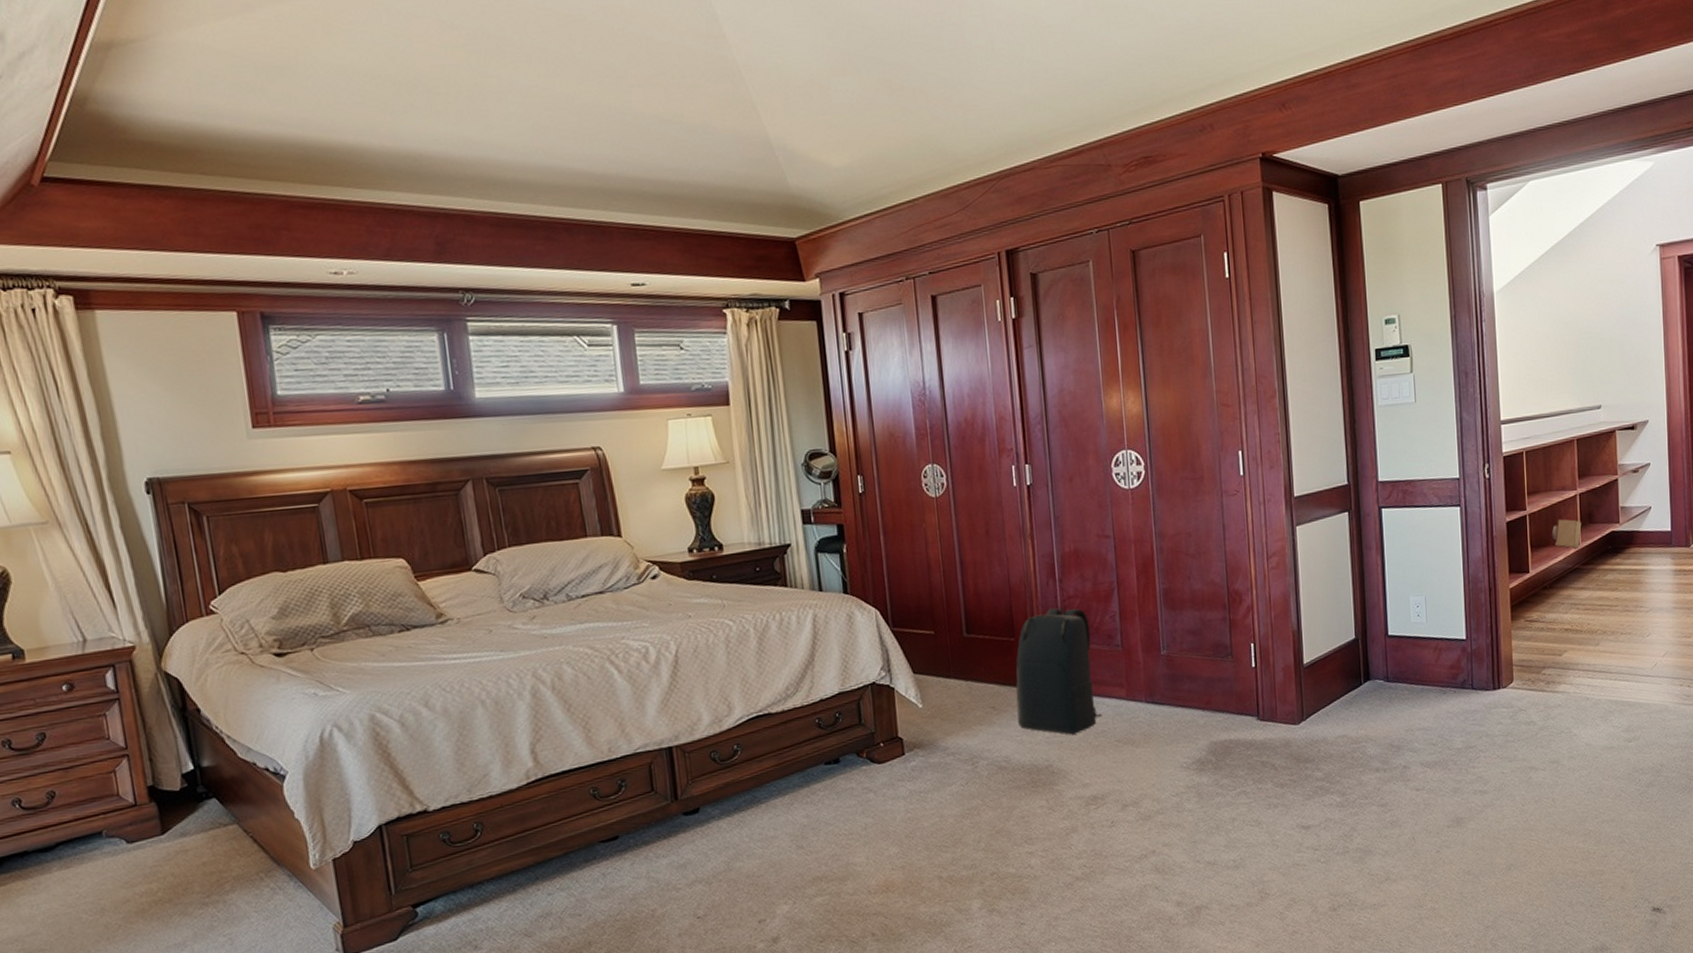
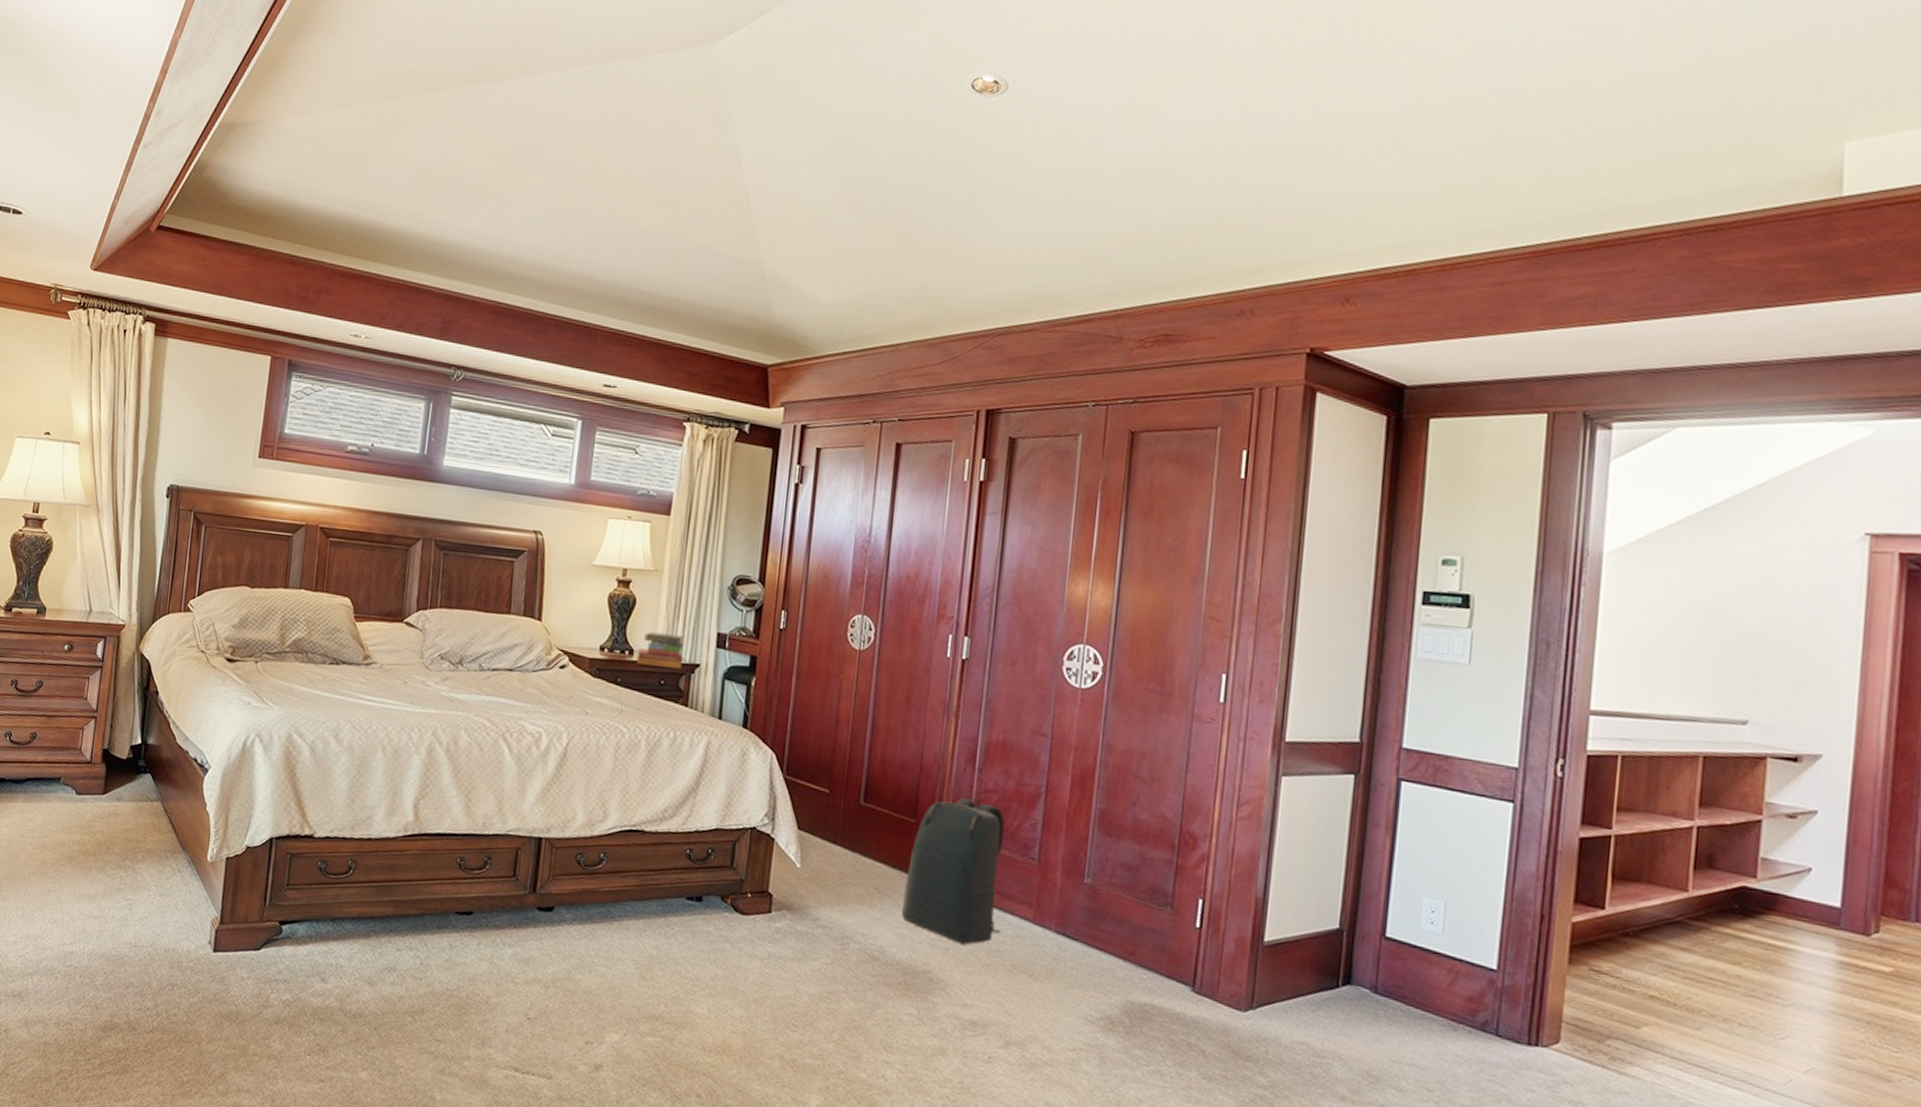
books: none [726,520,774,558] -> present [636,632,685,669]
storage box: present [1552,519,1582,549] -> none [1647,852,1696,897]

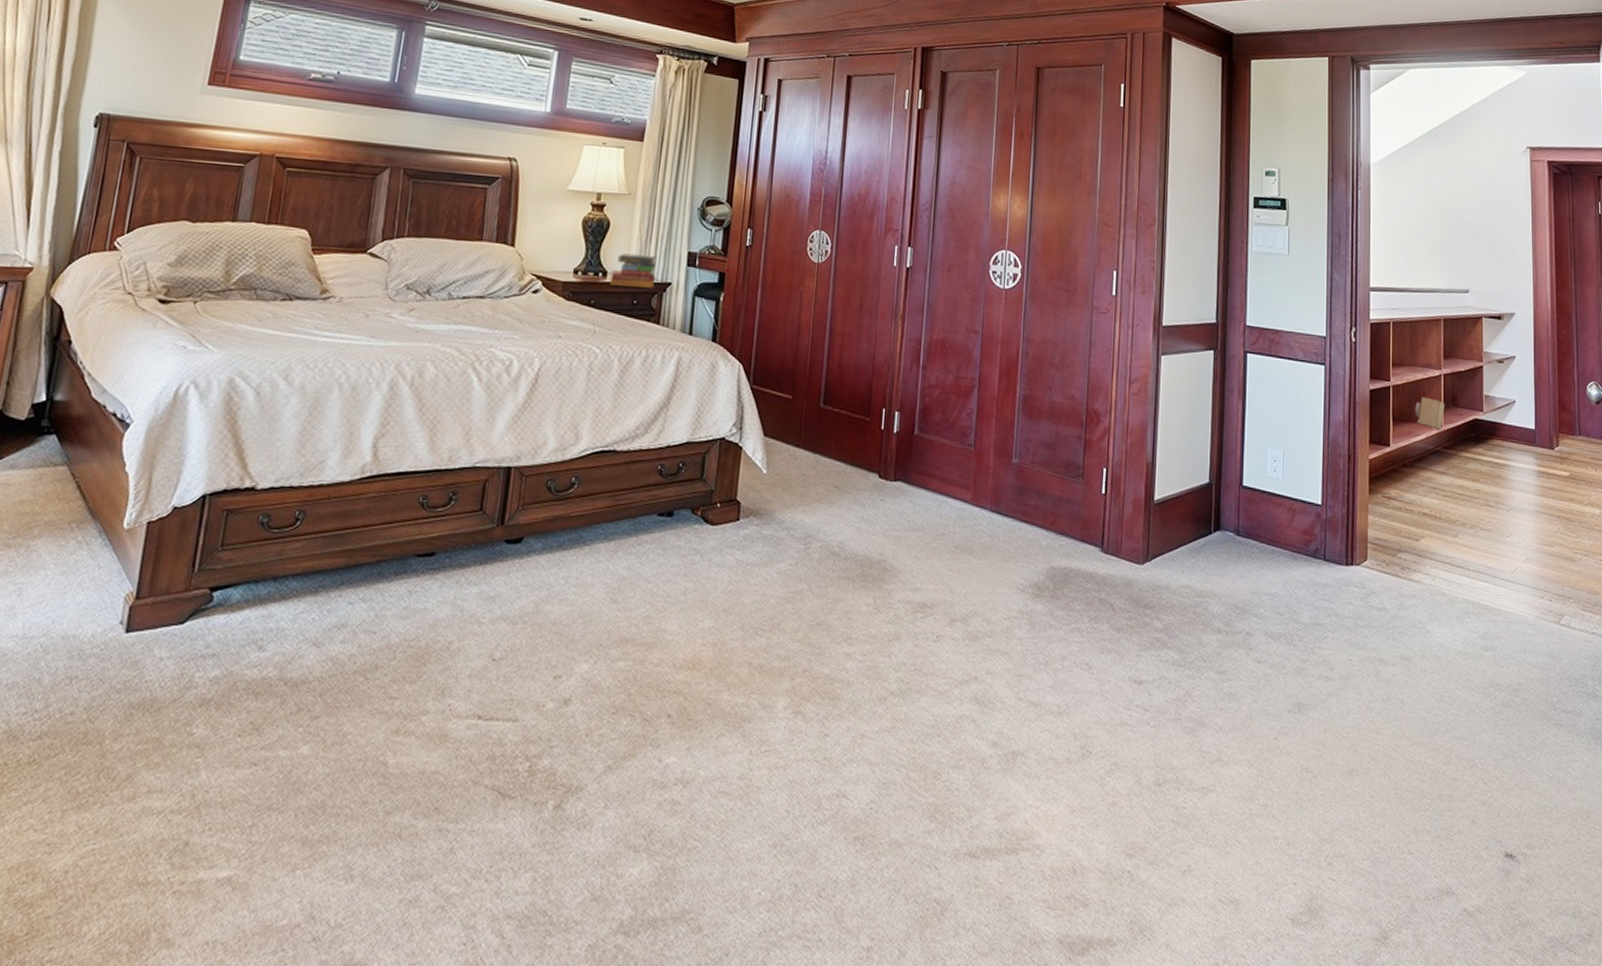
backpack: present [902,797,1005,945] -> none [859,393,946,532]
storage box: none [1647,852,1696,897] -> present [1415,396,1445,431]

